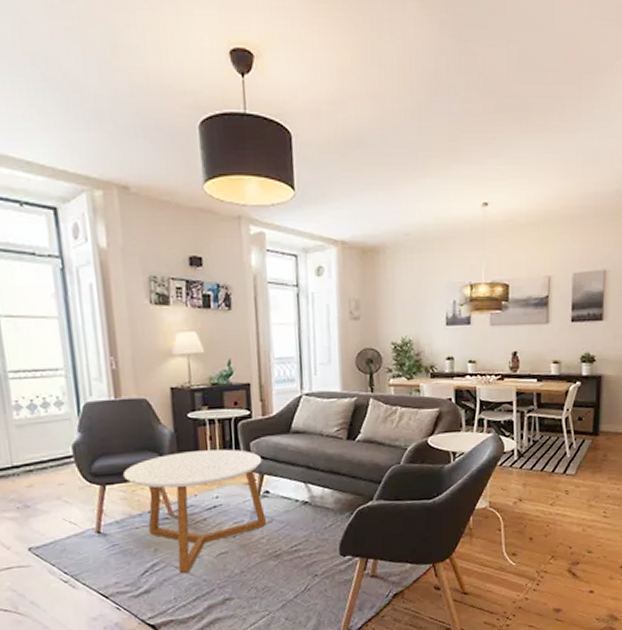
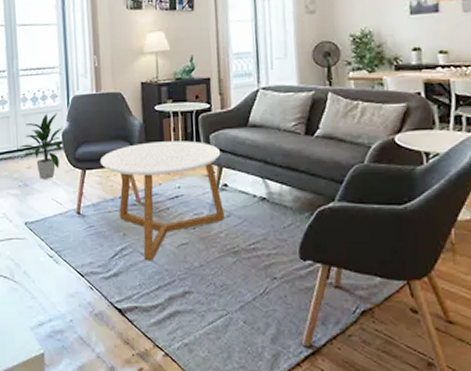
indoor plant: none [13,422,79,498] -> present [18,112,66,179]

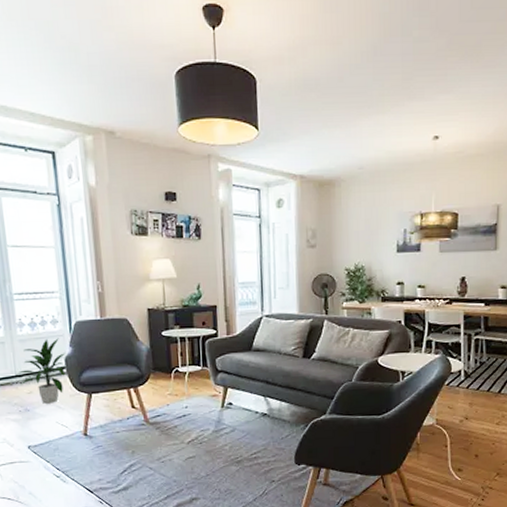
coffee table: present [99,140,226,261] -> none [106,364,230,475]

